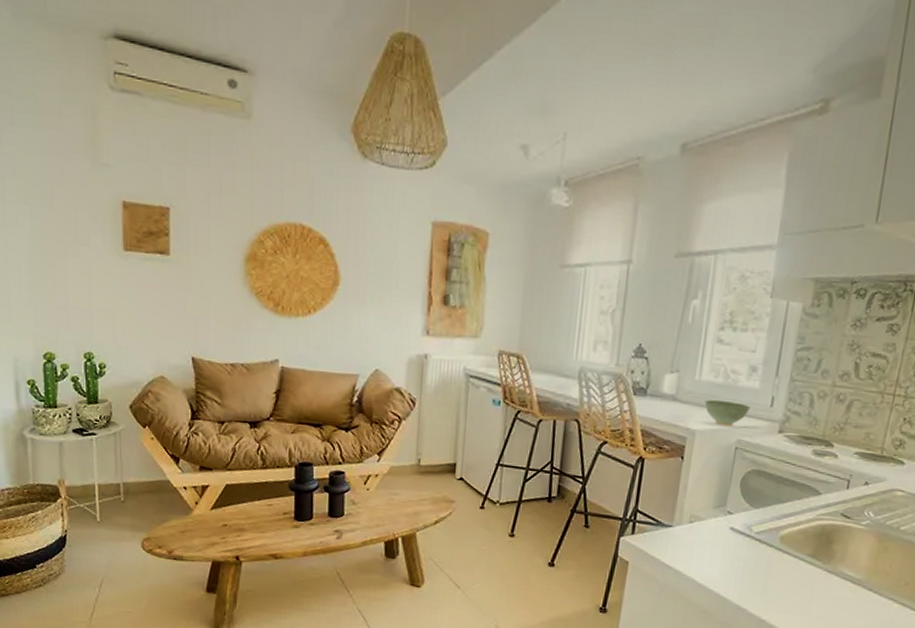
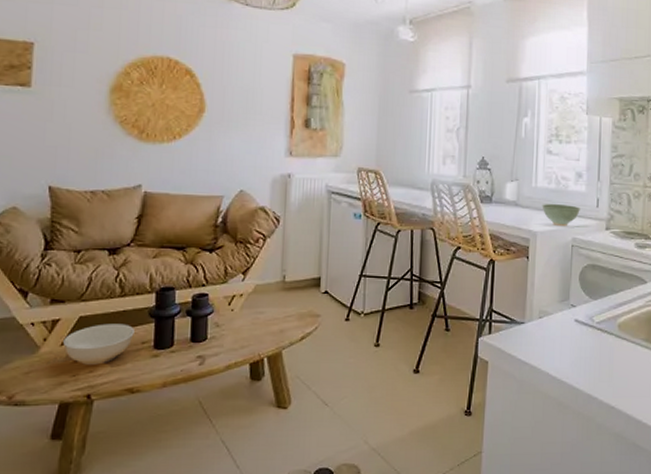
bowl: none [213,493,276,530] -> present [63,323,134,365]

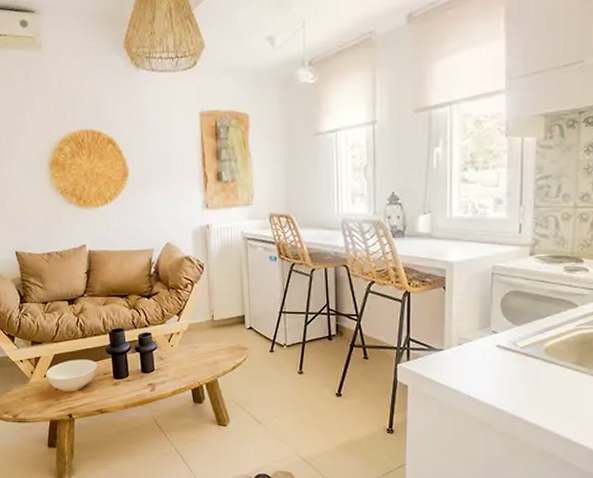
bowl: present [542,204,580,227] -> none [458,233,500,256]

